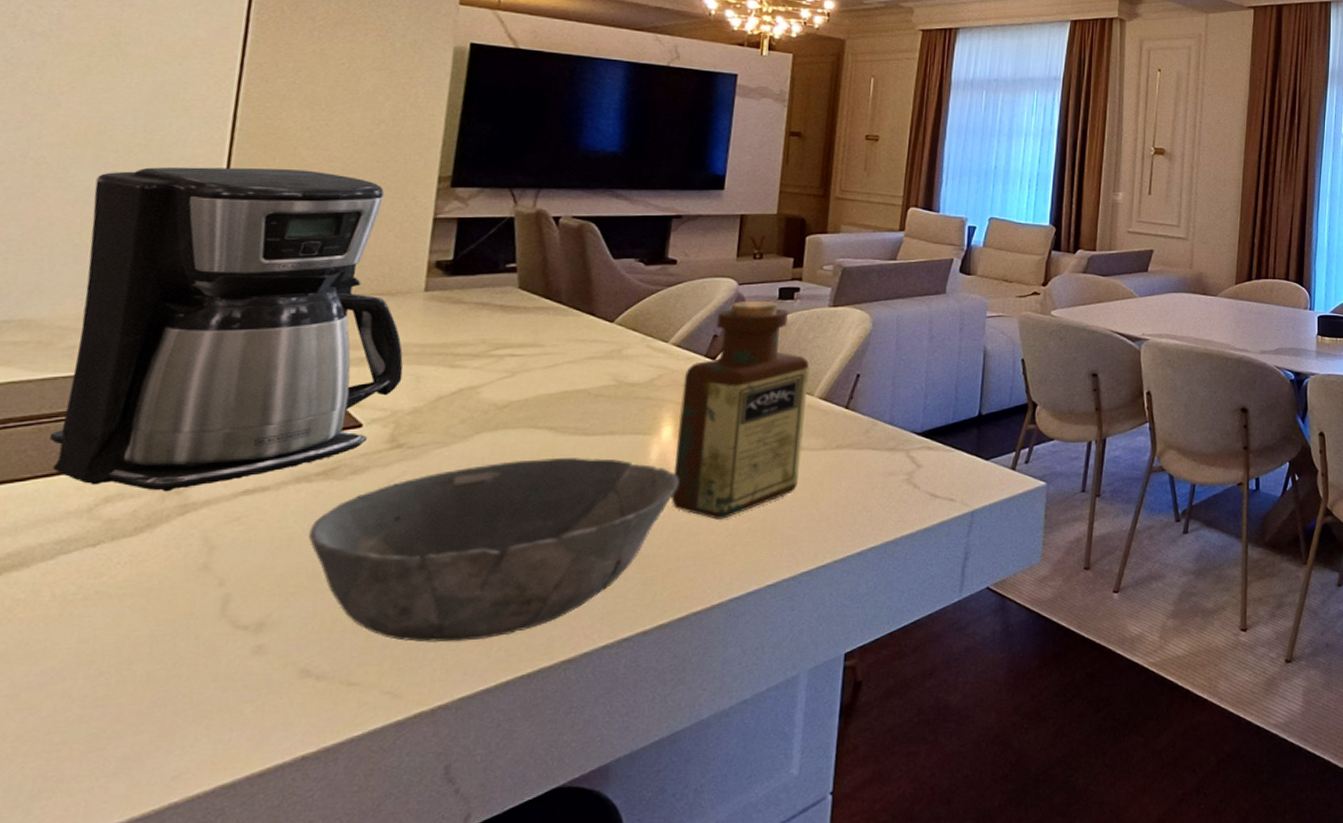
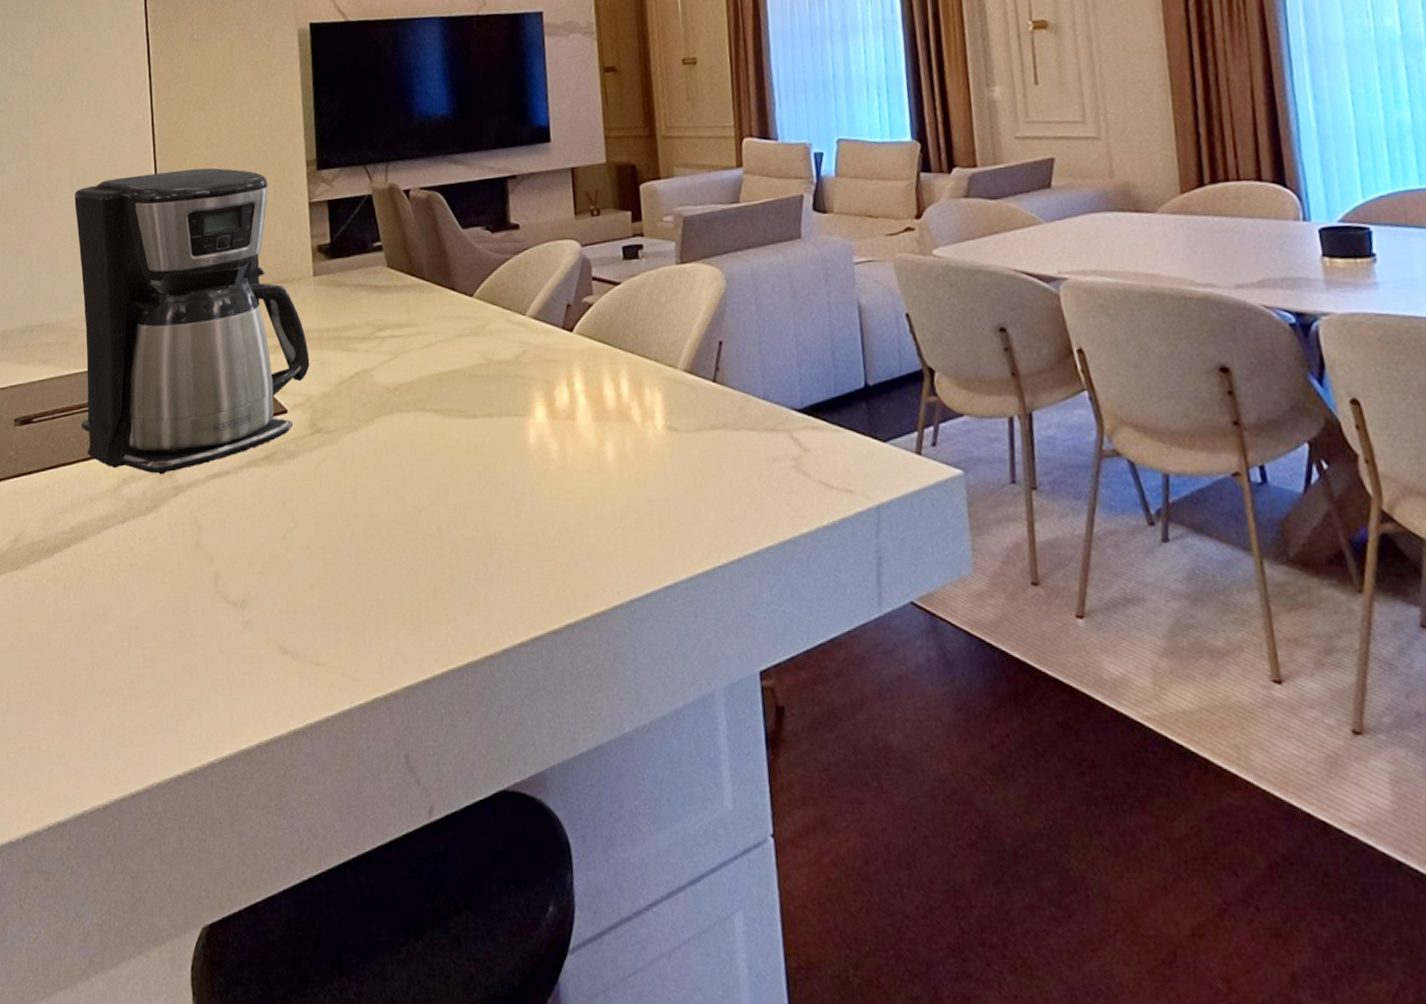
bowl: present [308,457,680,643] -> none [265,441,561,629]
bottle: present [671,300,810,520] -> none [546,262,678,510]

